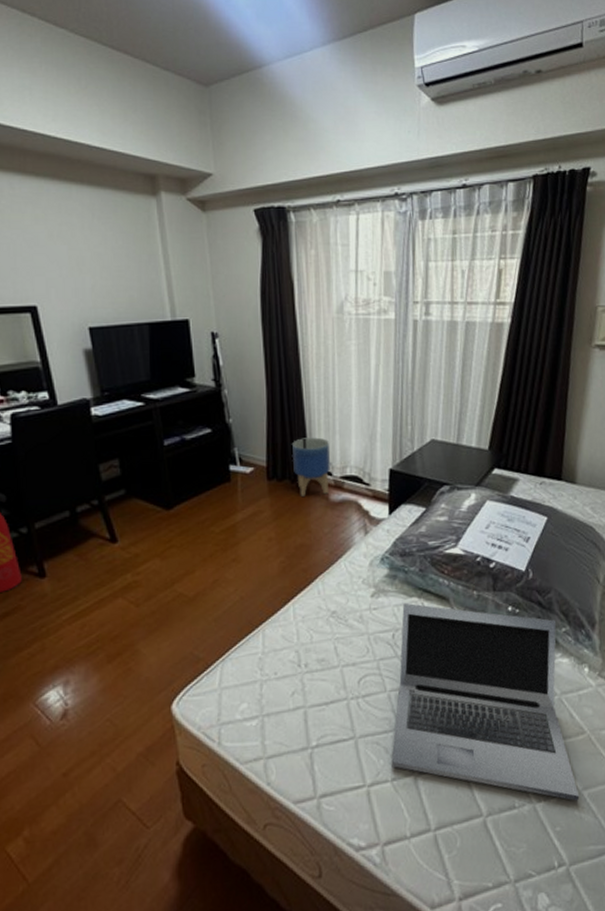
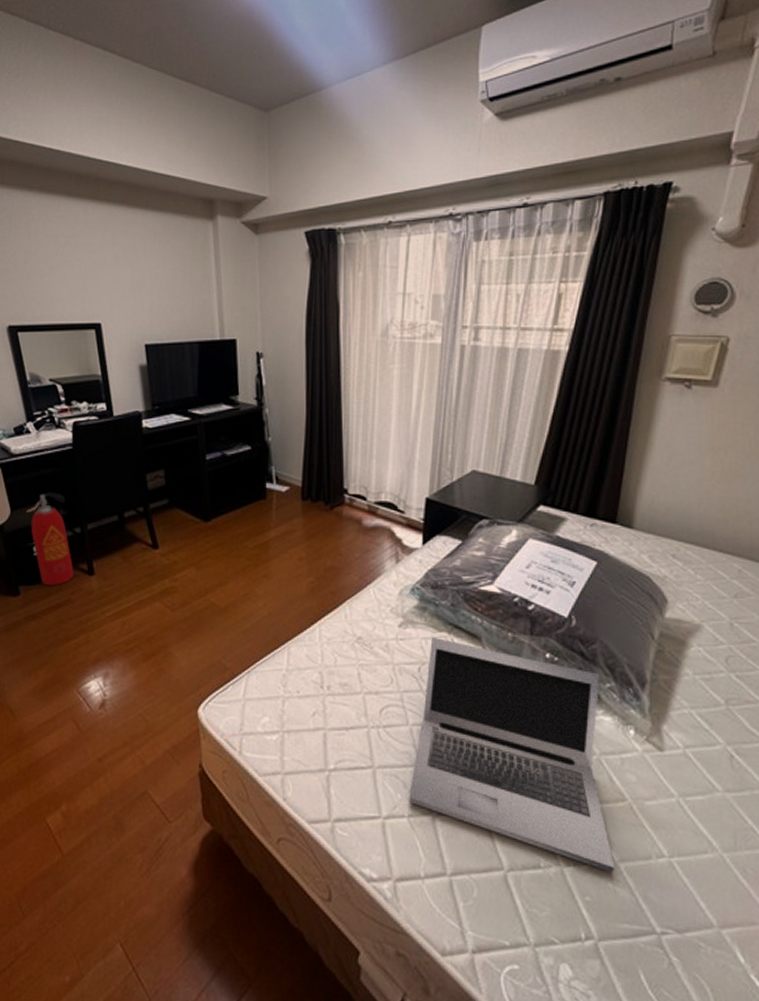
planter: present [292,437,330,496] -> none [328,460,366,519]

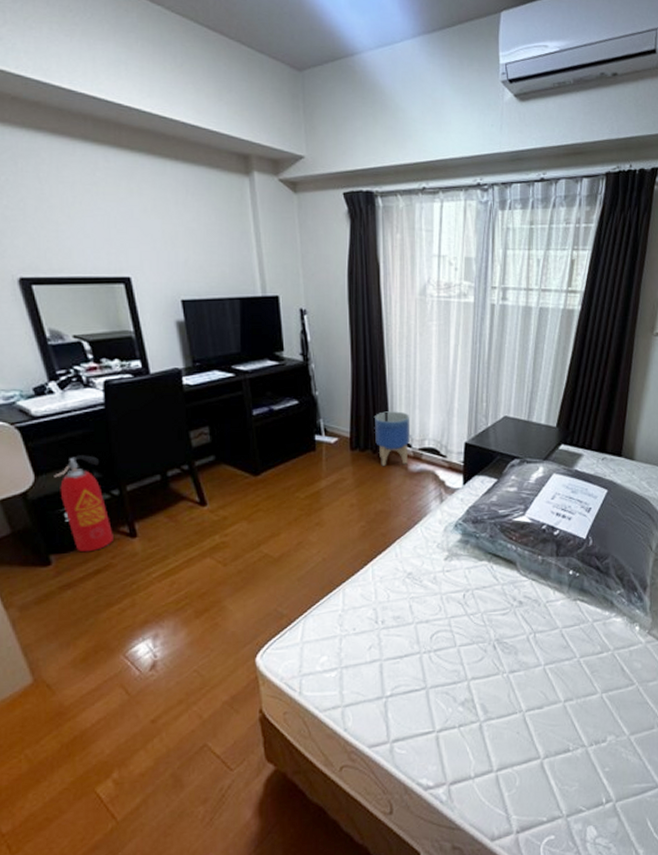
planter: none [328,460,366,519] -> present [375,411,410,466]
laptop: present [409,638,615,873] -> none [459,566,627,745]

